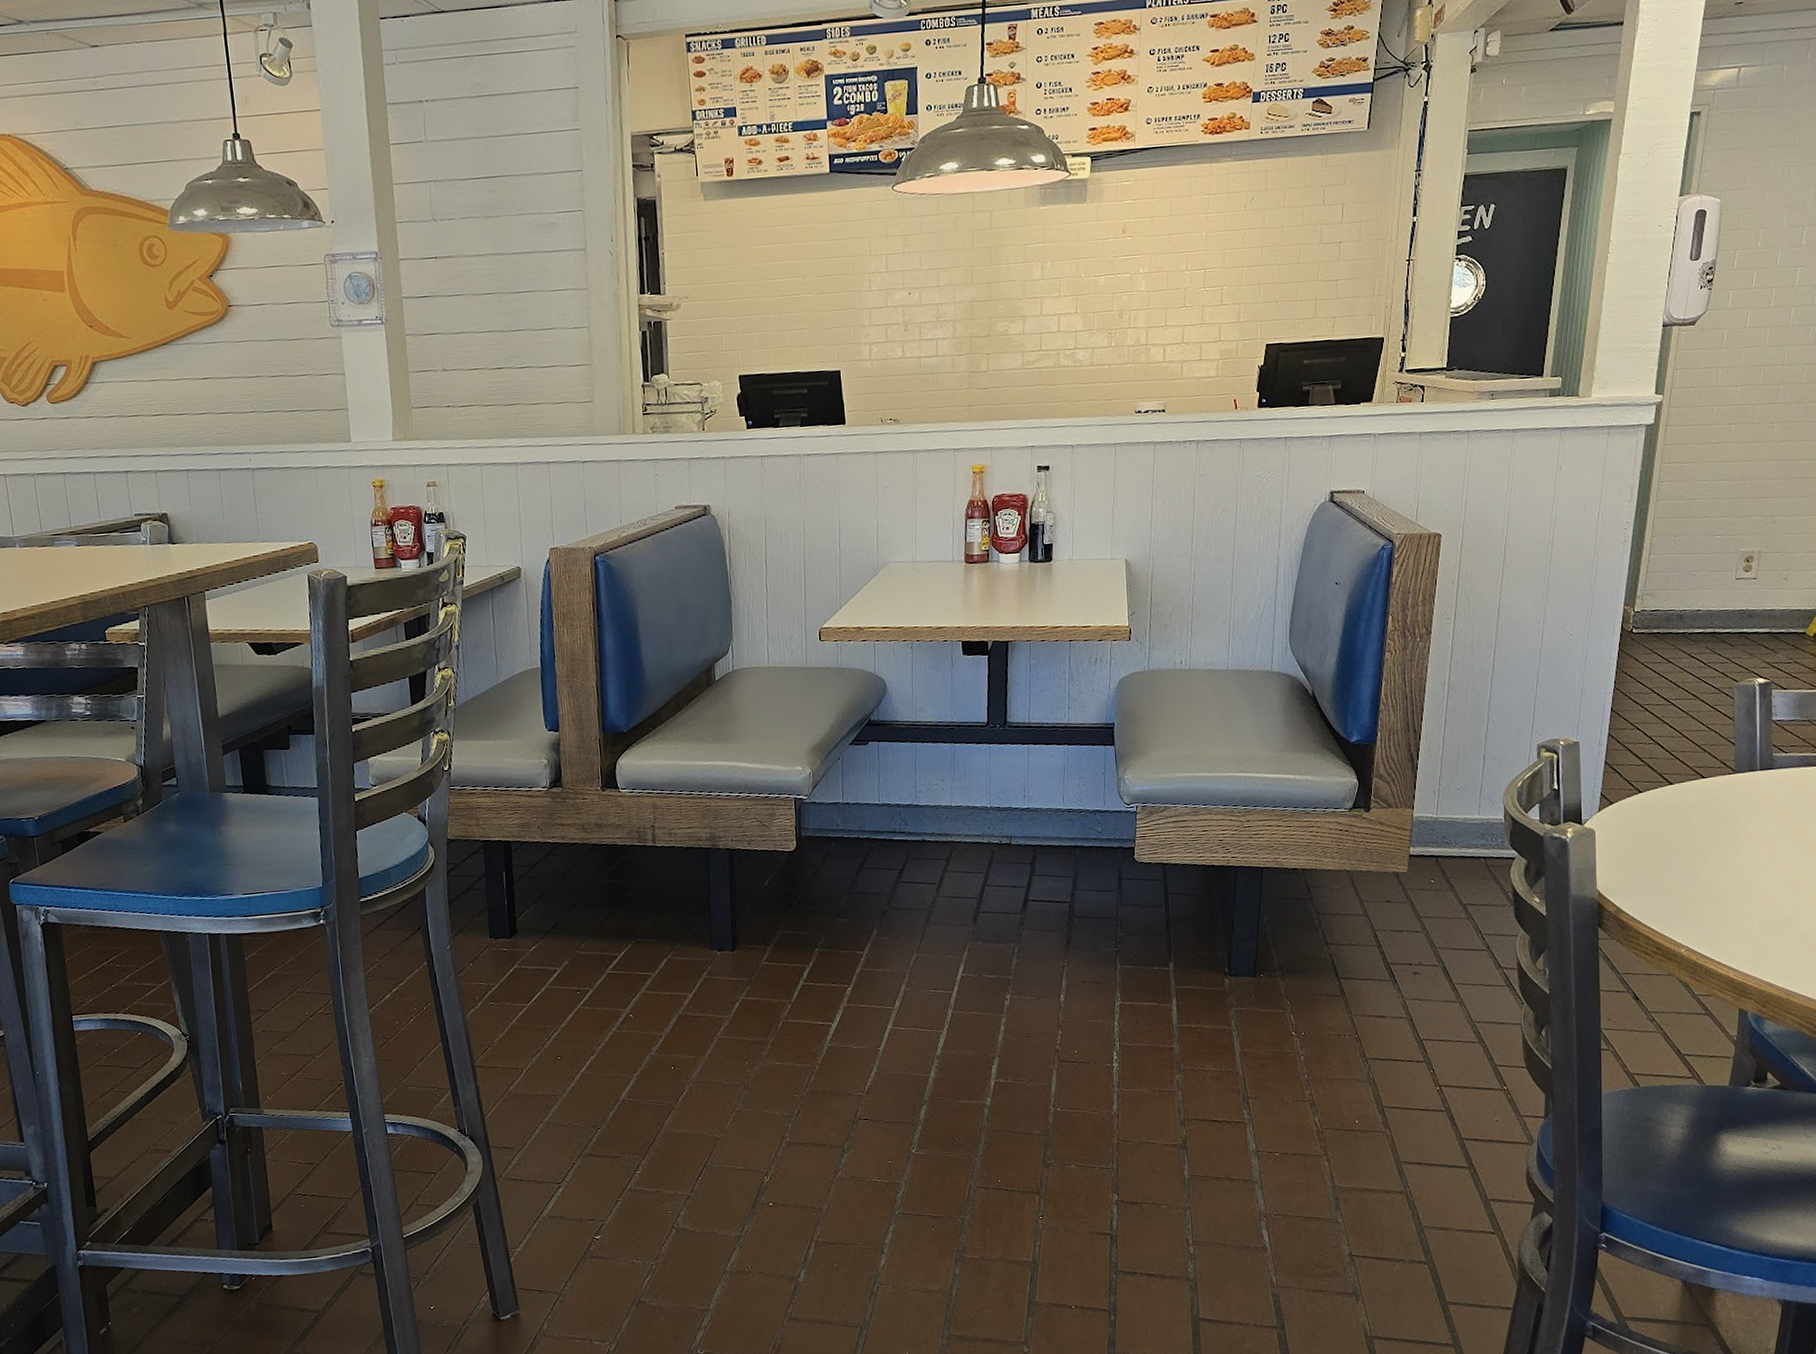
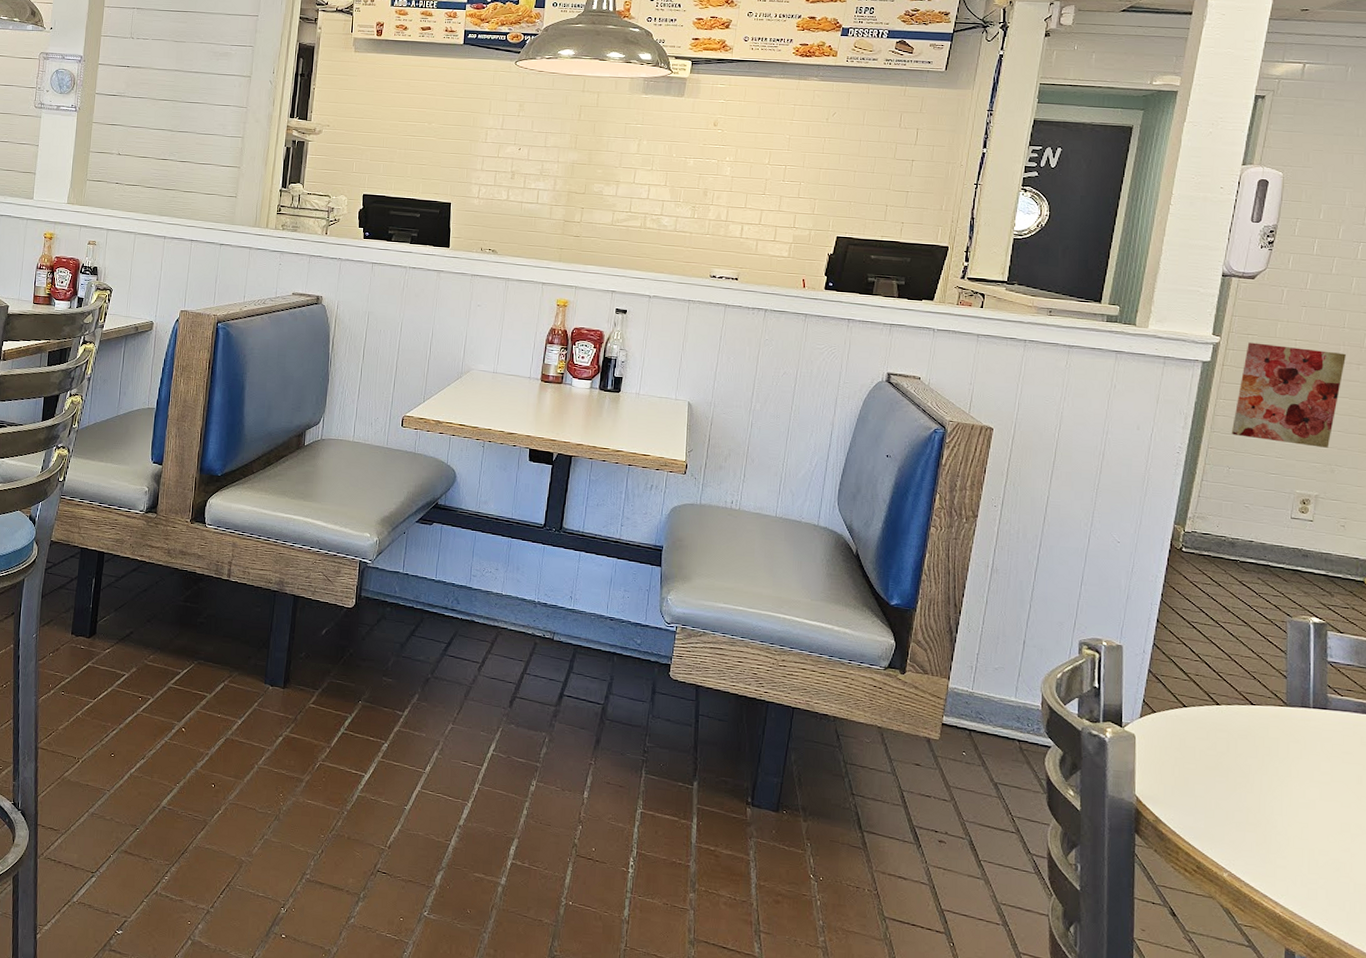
wall art: none [1676,393,1785,501] -> present [1231,342,1346,448]

